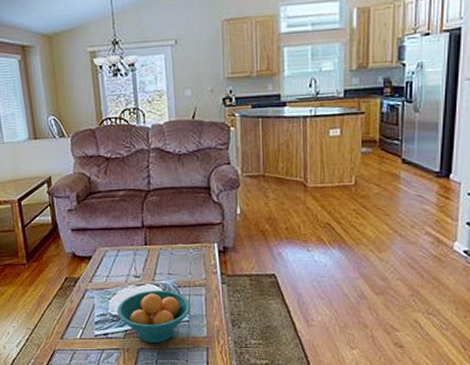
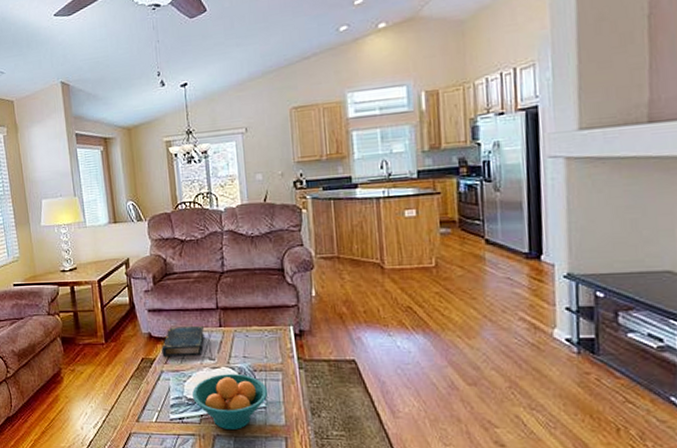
book: none [86,244,130,275] -> present [161,325,204,356]

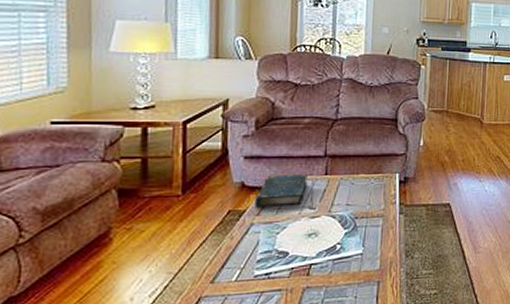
fruit bowl: present [191,373,268,431] -> none [284,221,367,281]

